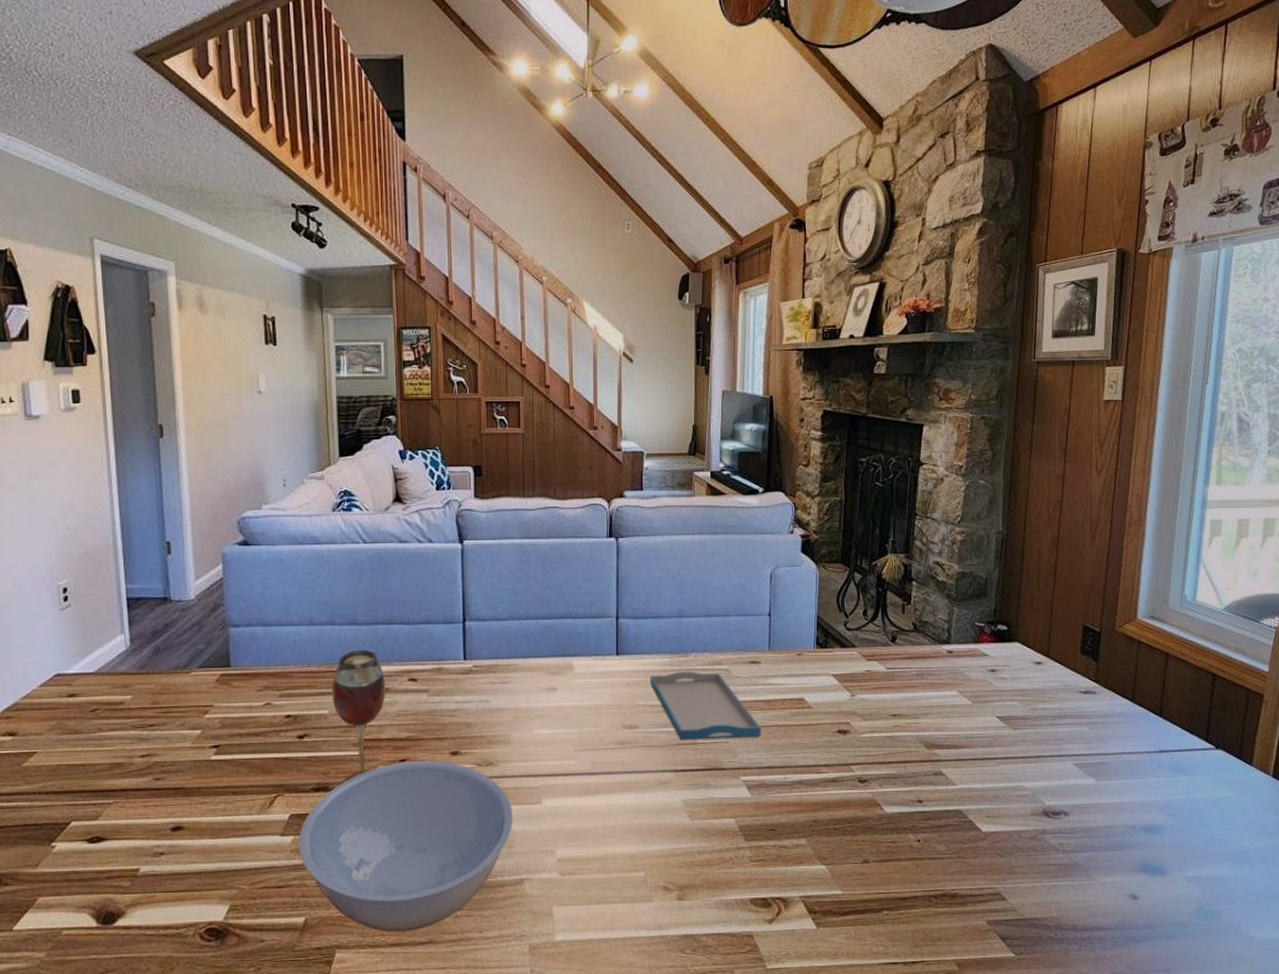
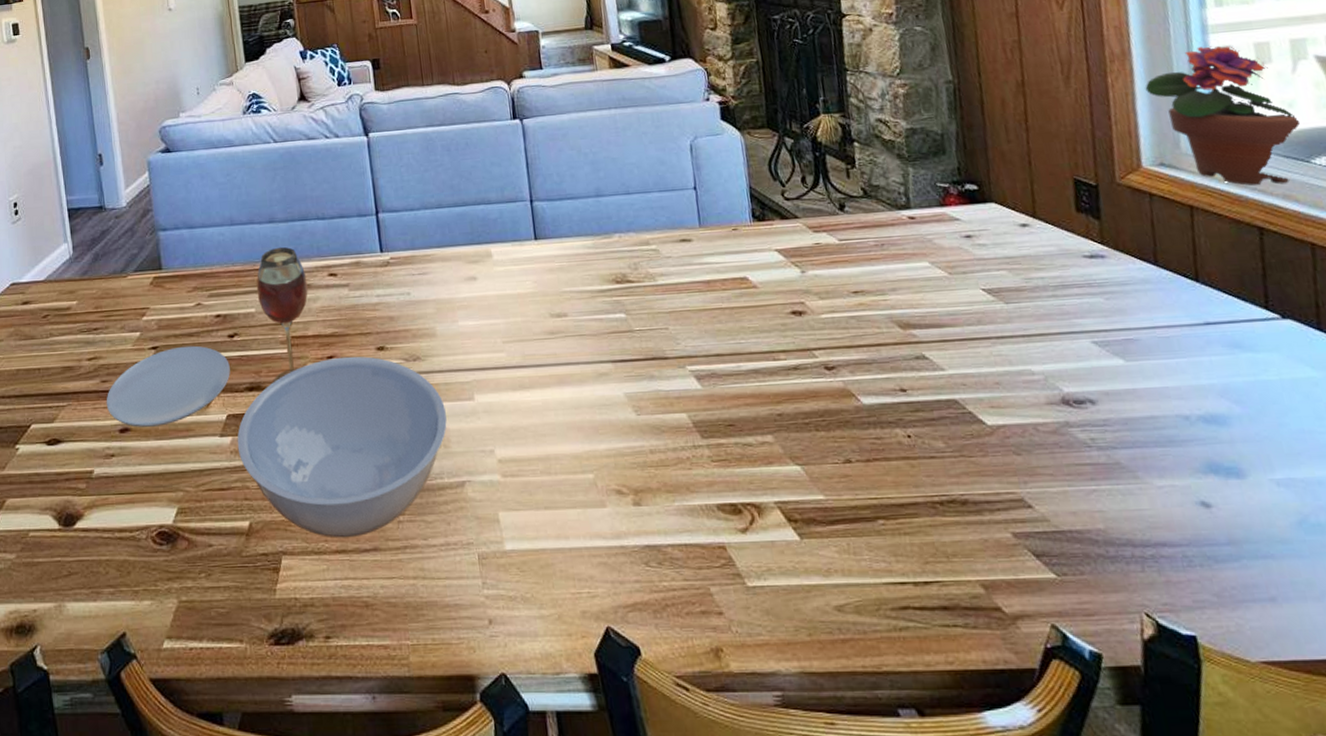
plate: none [158,745,297,826] -> present [106,345,231,427]
tray: present [650,672,761,739] -> none [573,253,704,327]
potted flower: none [1151,519,1259,640] -> present [1145,46,1301,187]

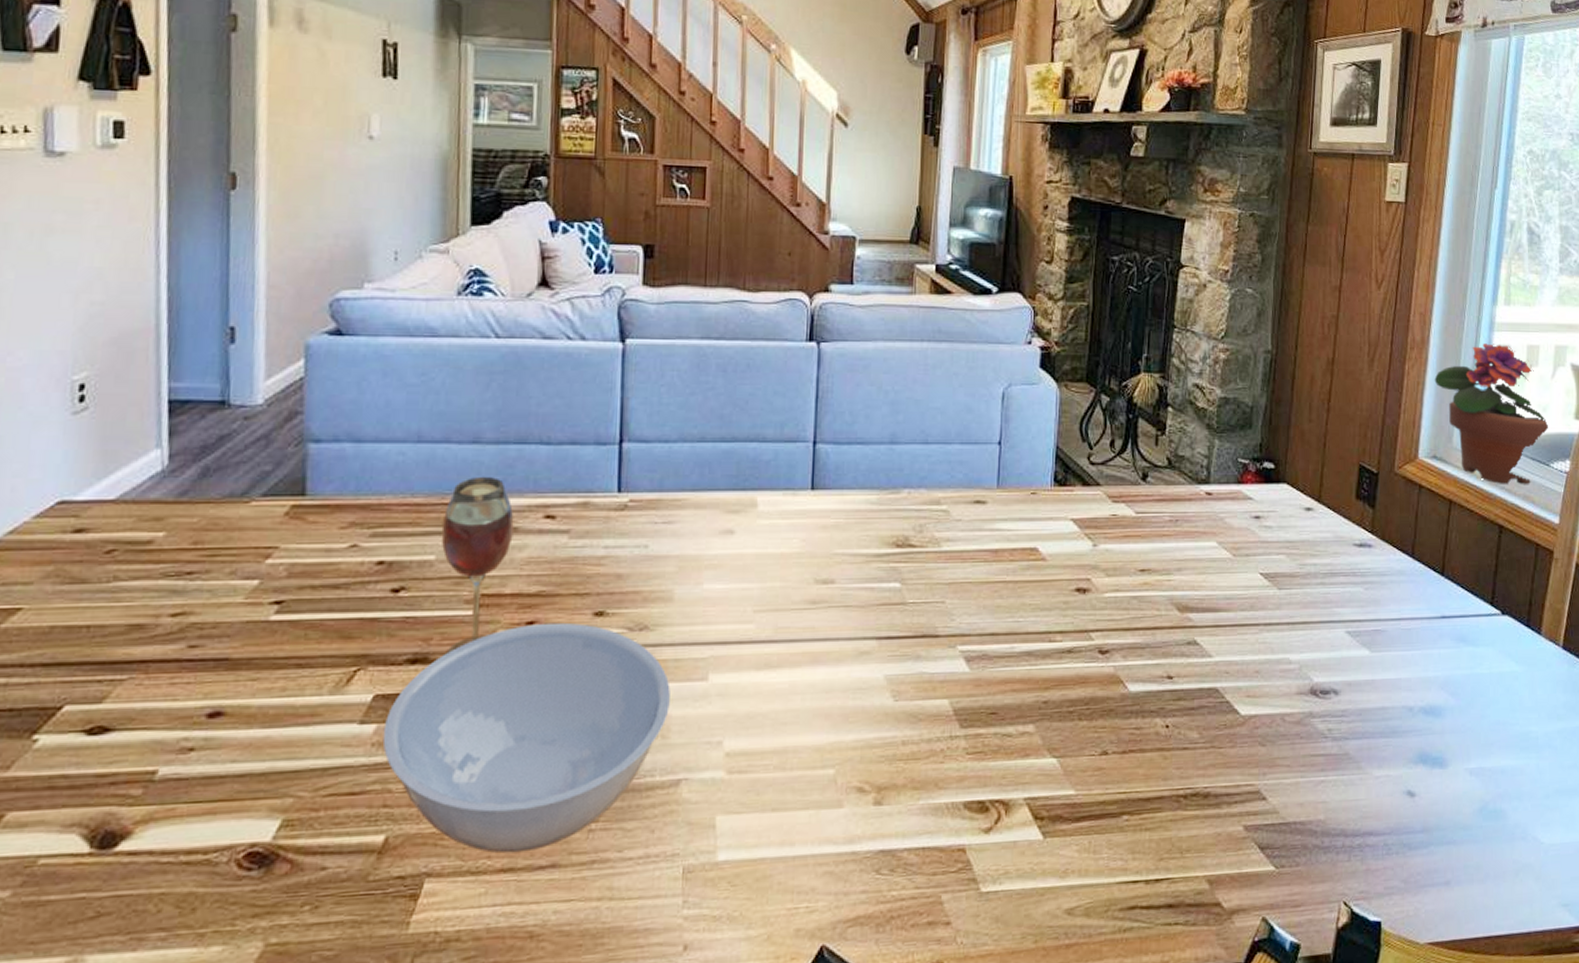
plate: present [106,345,231,427] -> none [191,601,388,711]

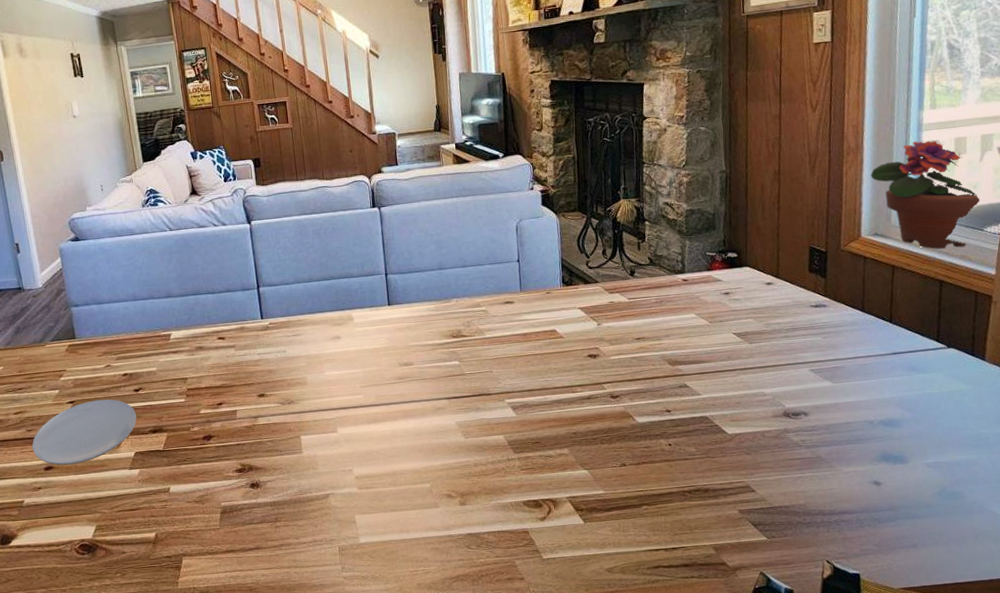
plate: none [191,601,388,711] -> present [32,399,137,466]
bowl: present [382,622,670,854] -> none [143,402,315,542]
wineglass: present [440,476,514,655] -> none [156,317,201,426]

